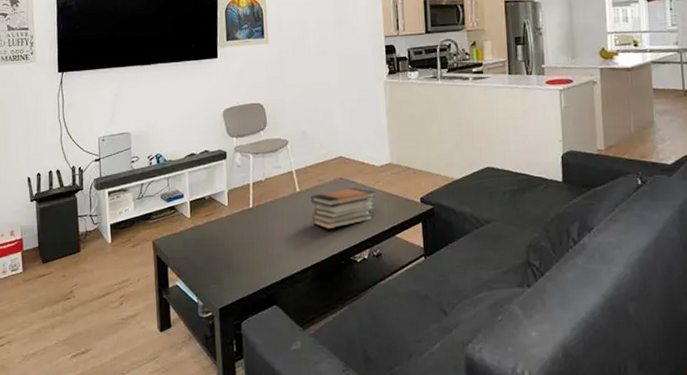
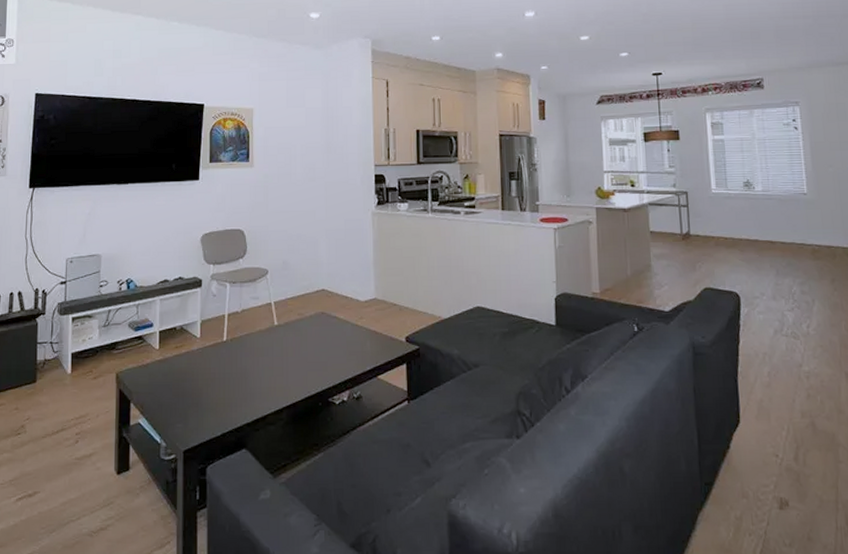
book stack: present [311,187,376,230] -> none [289,323,358,368]

